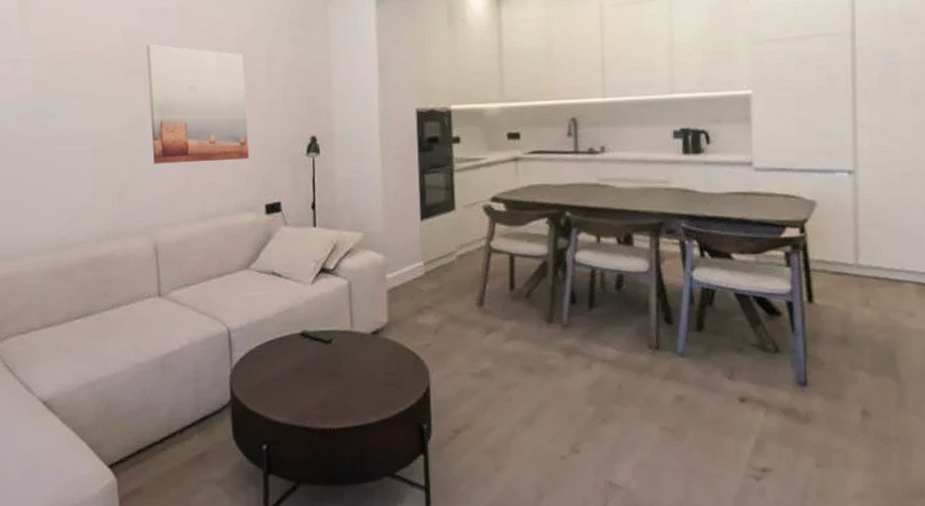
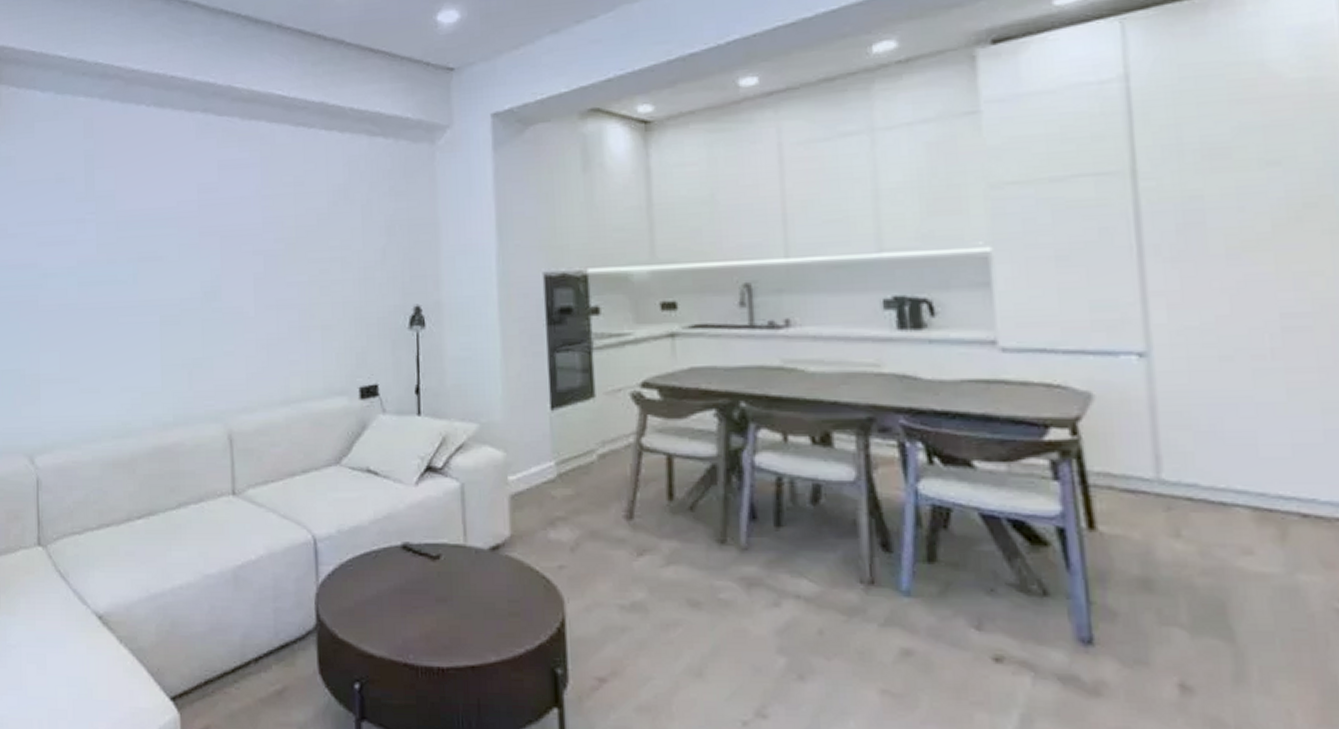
wall art: present [146,45,249,164] -> none [223,201,341,338]

